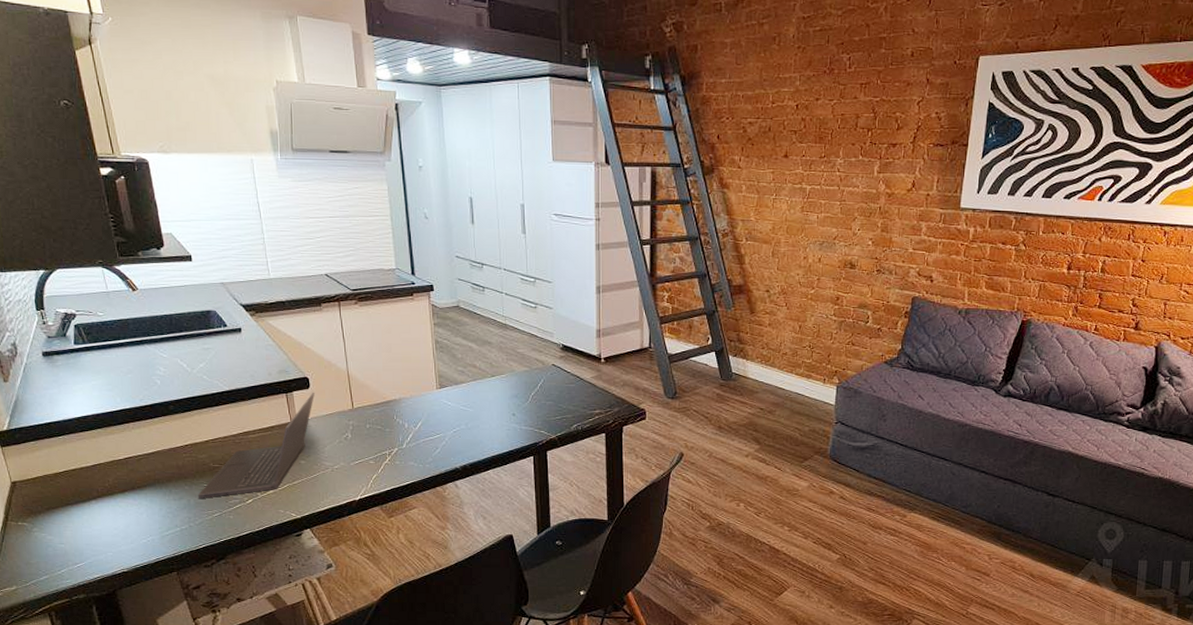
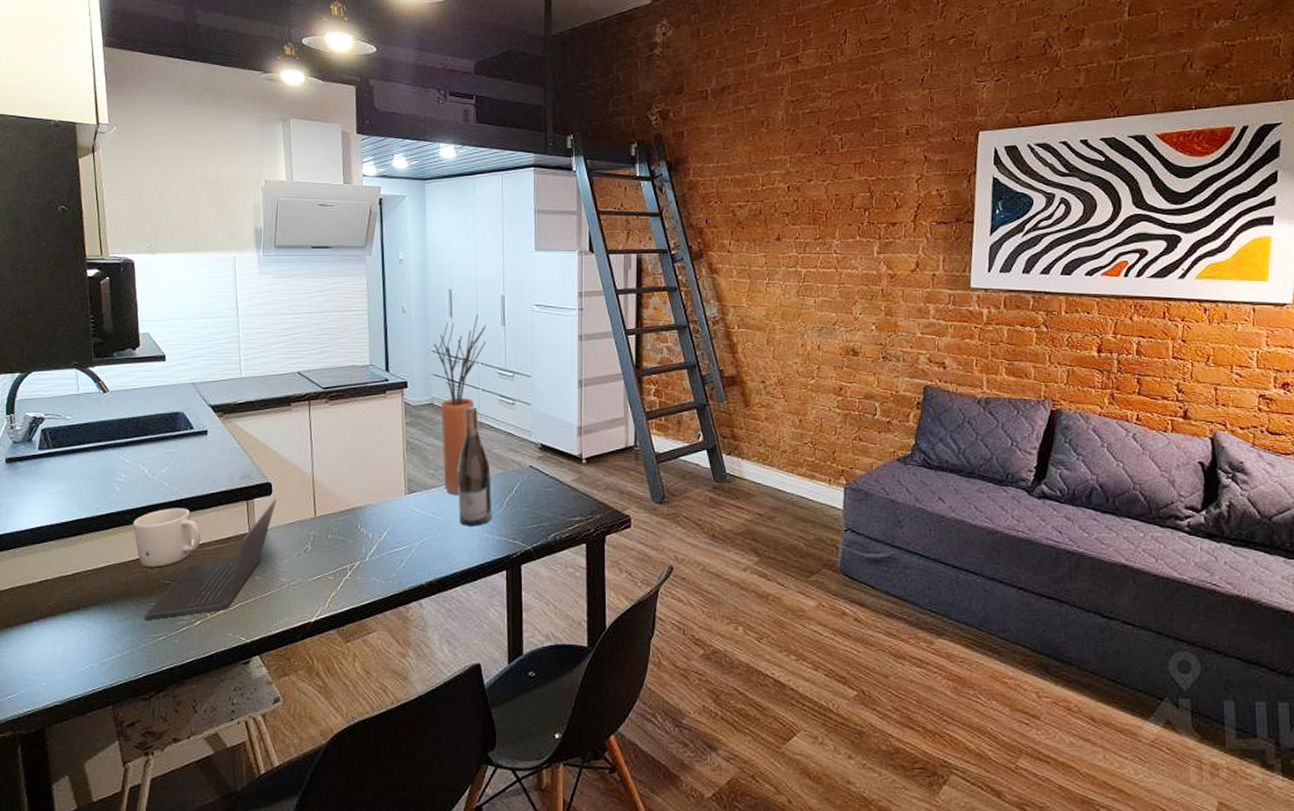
mug: none [177,399,245,453] -> present [133,508,201,568]
vase: none [457,221,508,390] -> present [433,314,487,495]
wine bottle: none [485,309,519,418] -> present [457,406,492,526]

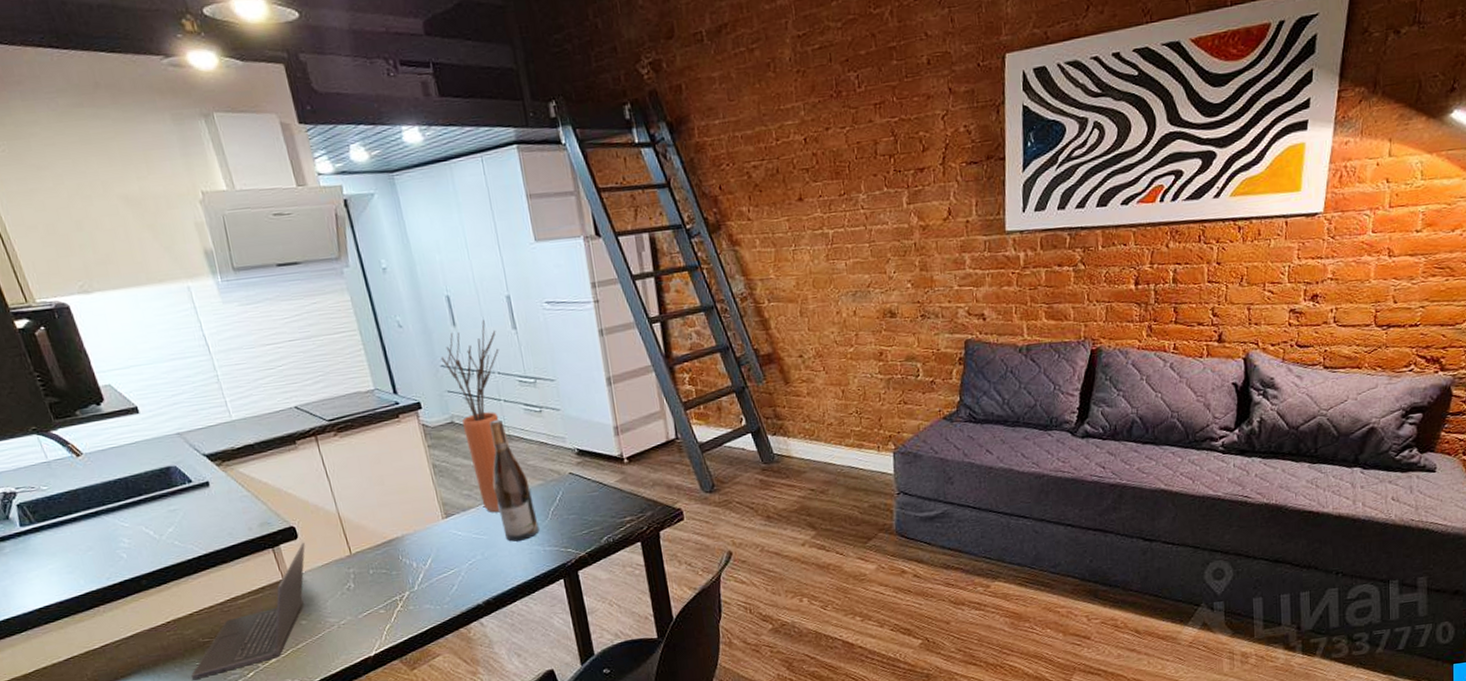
mug: present [133,508,201,568] -> none [151,564,233,630]

